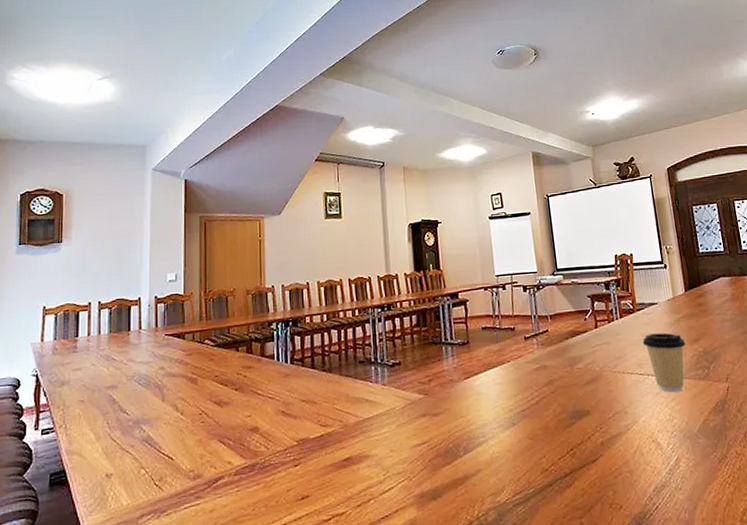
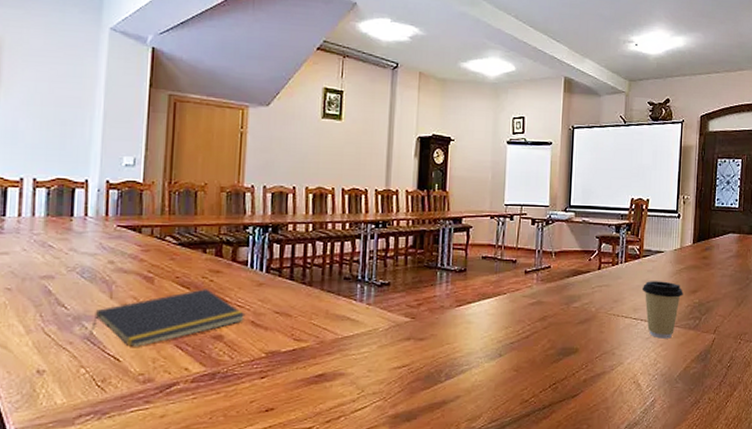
notepad: none [148,384,277,445] -> present [90,289,246,347]

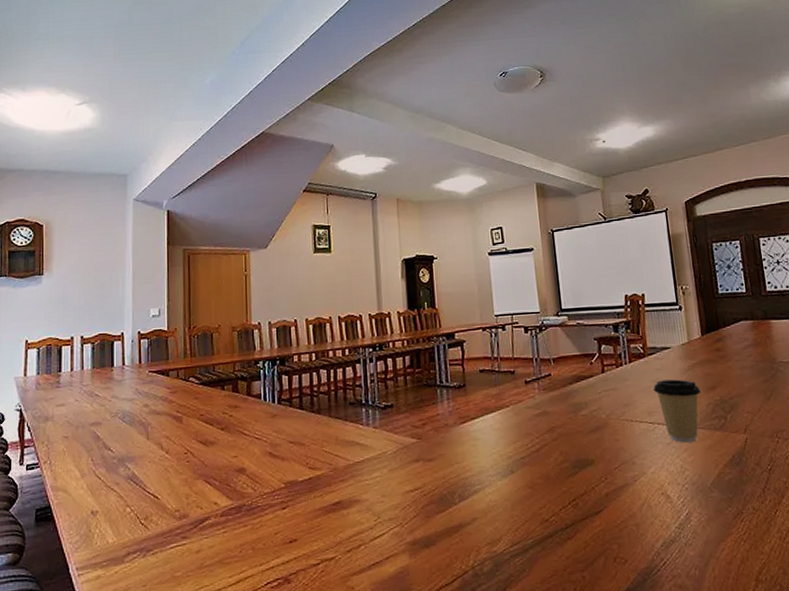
notepad: present [90,289,246,347] -> none [133,424,264,484]

